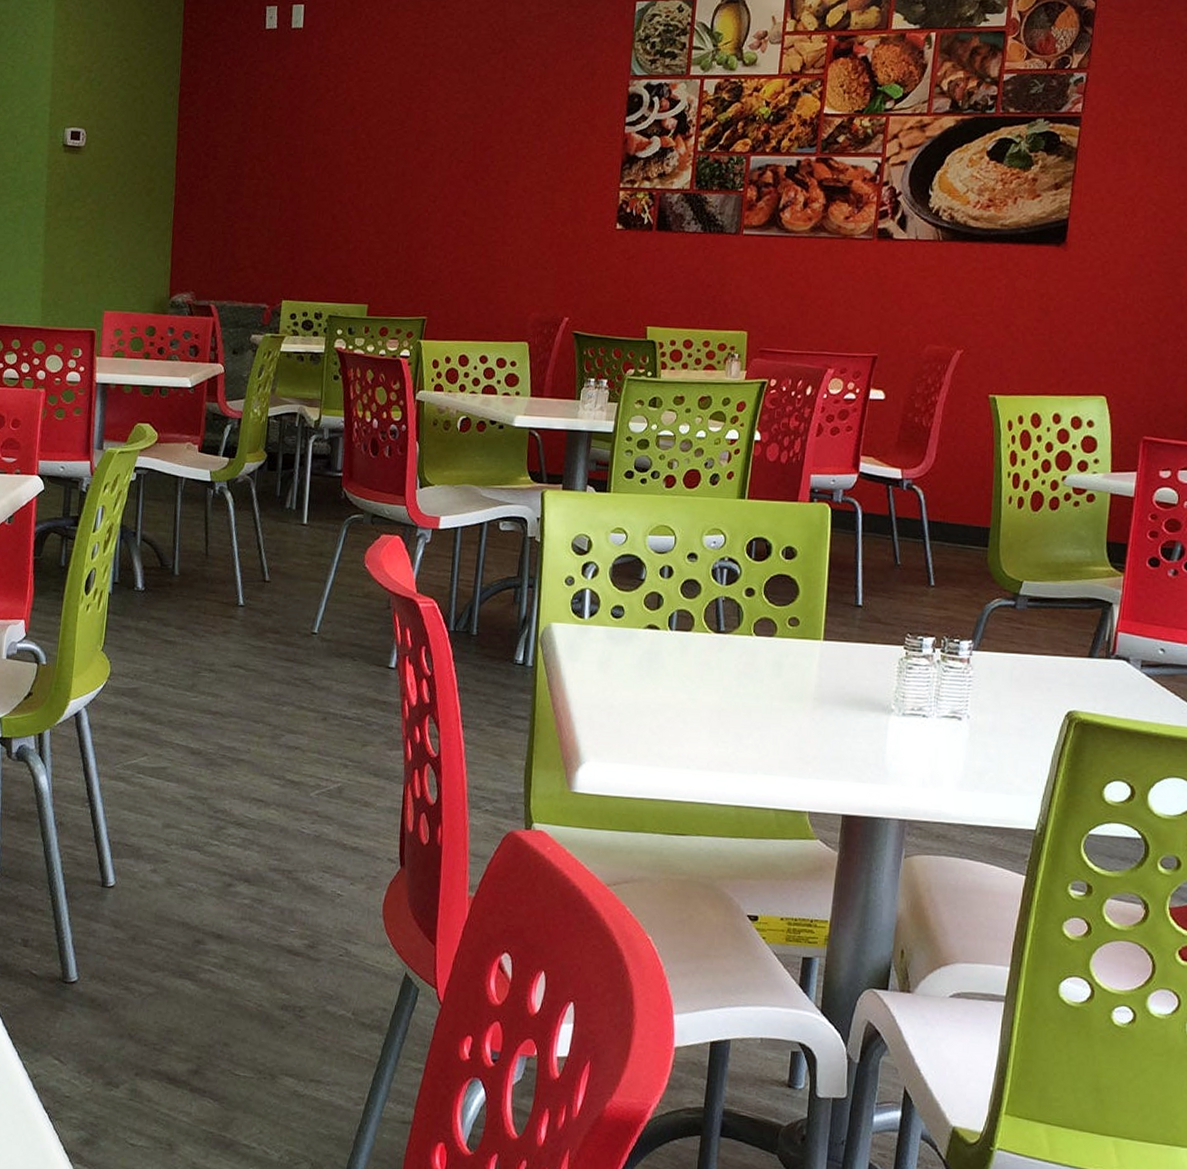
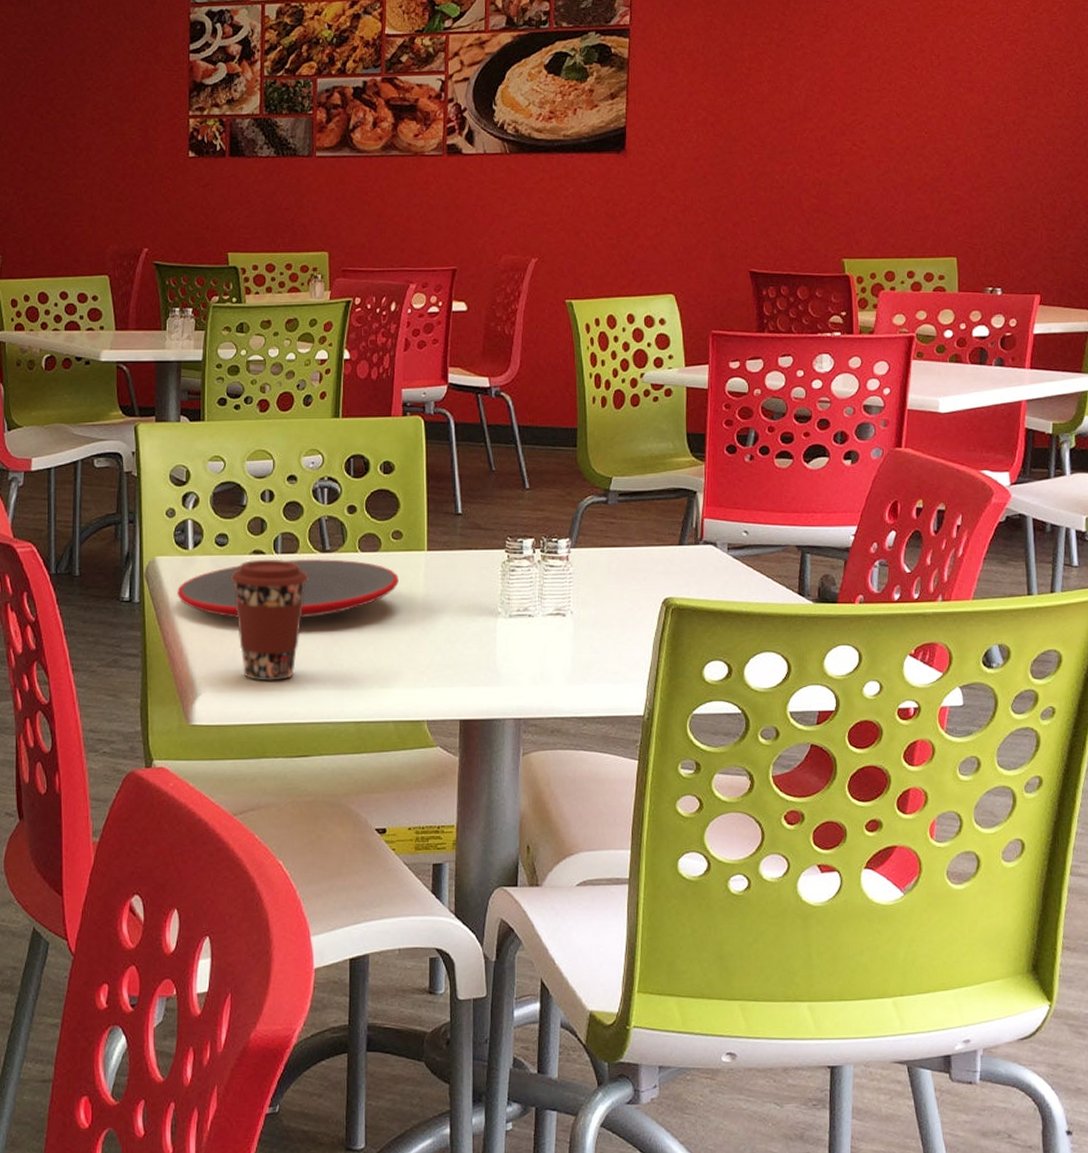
plate: none [569,637,792,697] -> present [177,558,399,618]
coffee cup: none [622,634,701,758] -> present [230,559,309,681]

